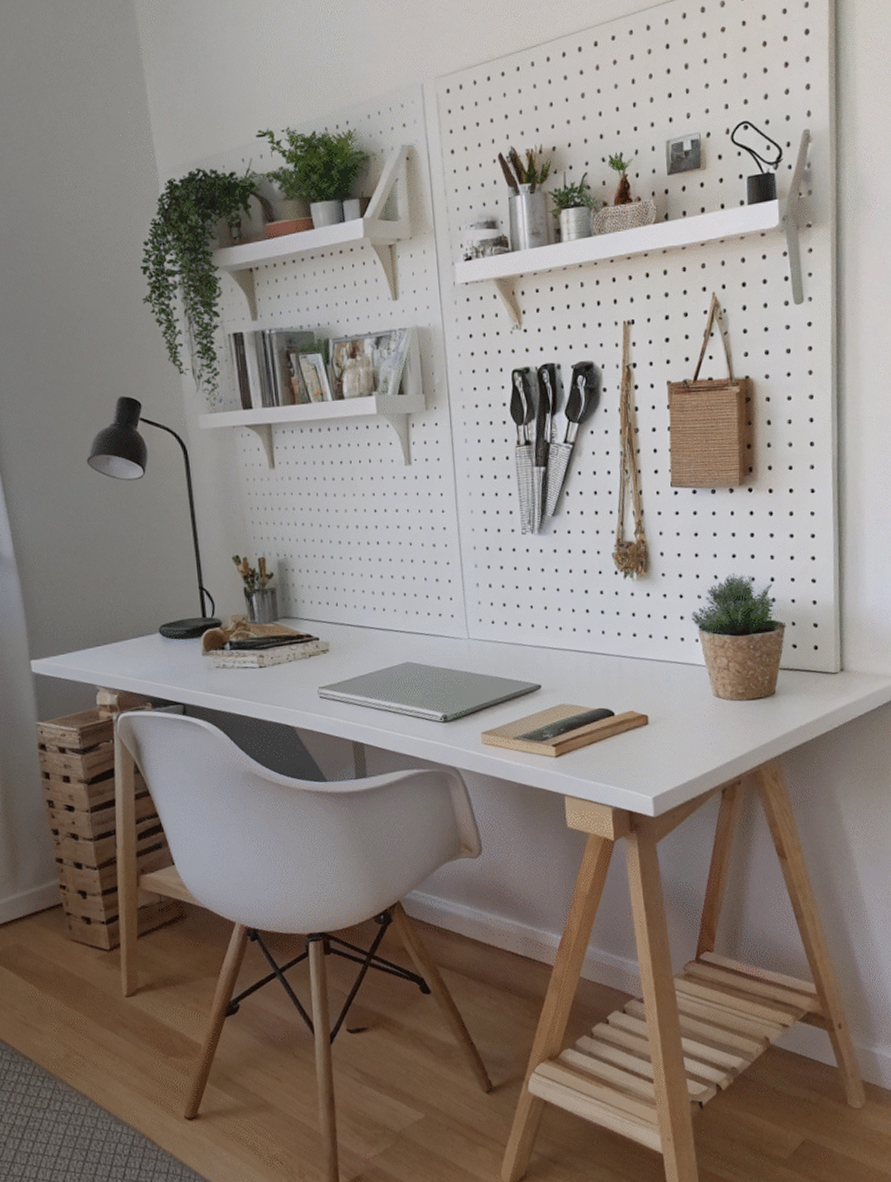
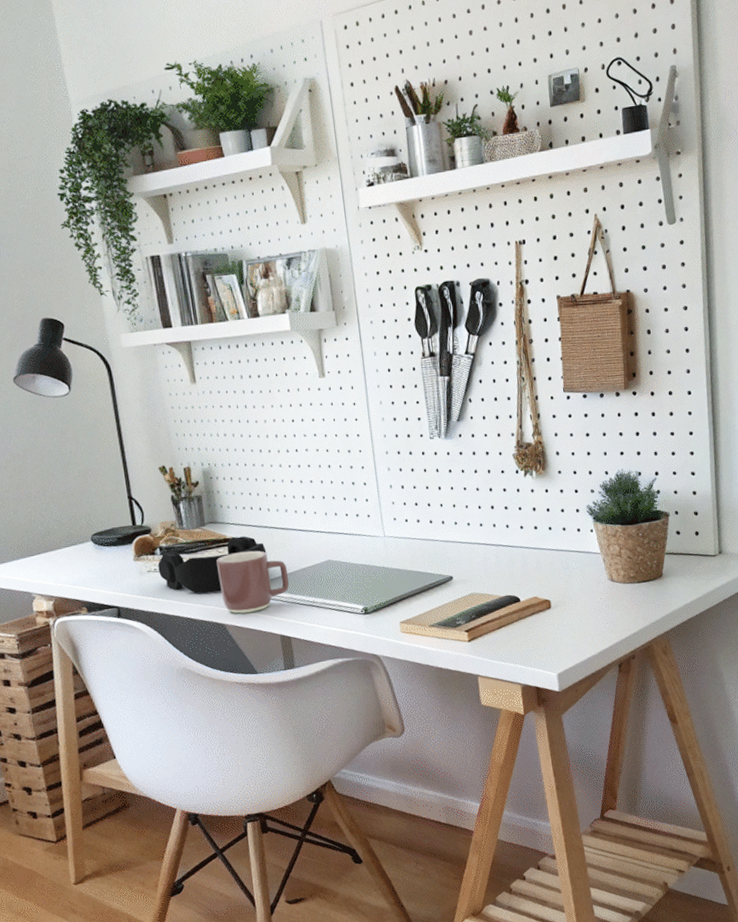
headphones: none [227,633,342,693] -> present [157,536,267,594]
mug: none [288,649,365,716] -> present [216,550,290,614]

